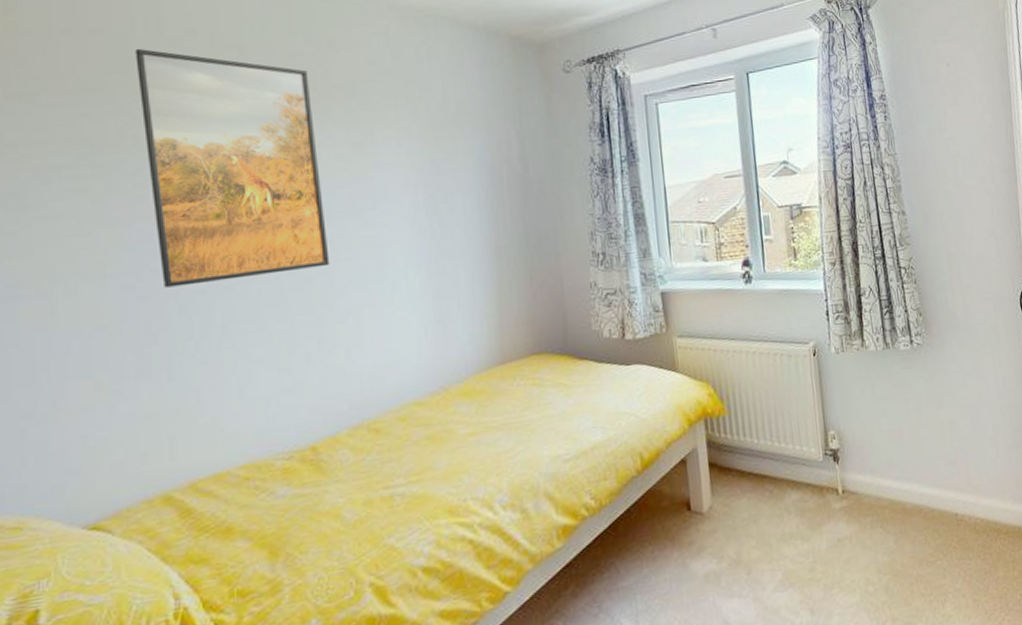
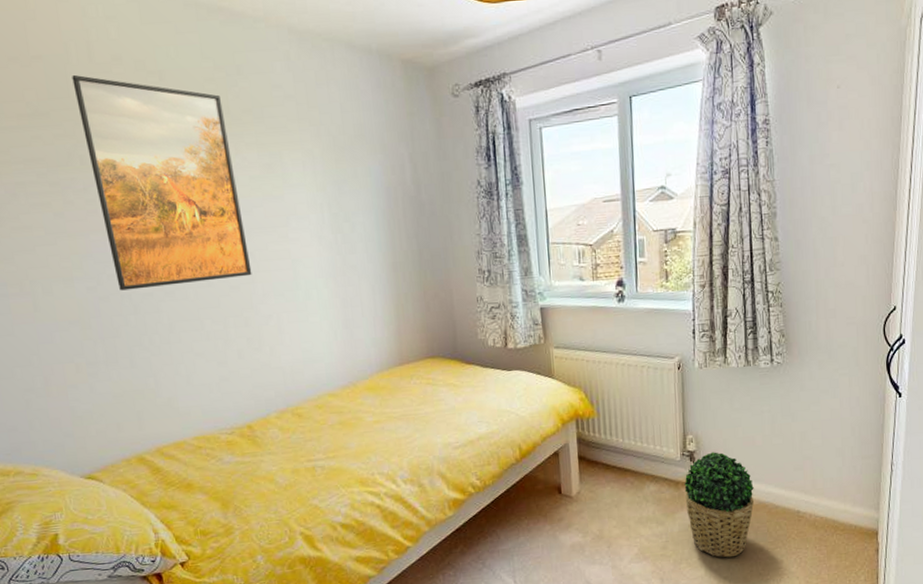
potted plant: none [829,449,908,577] -> present [684,452,754,558]

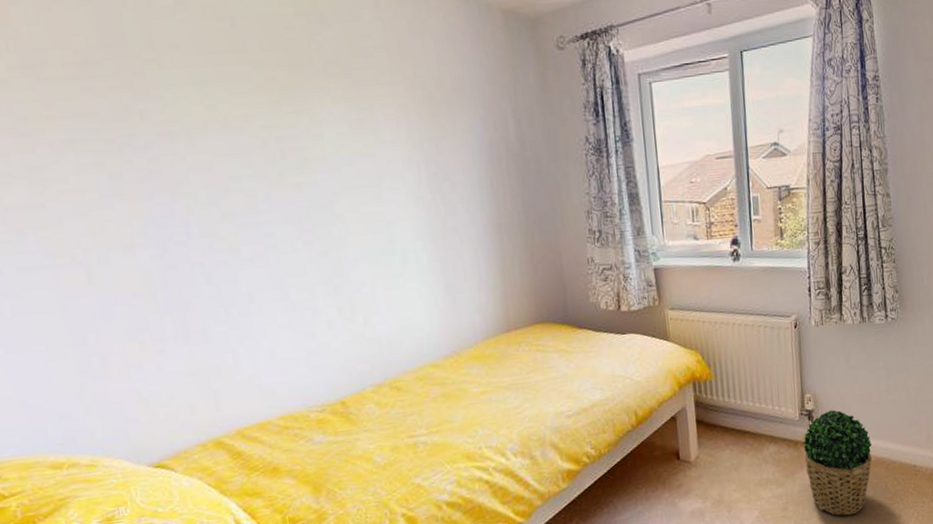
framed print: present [72,74,252,291] -> none [128,19,342,259]

